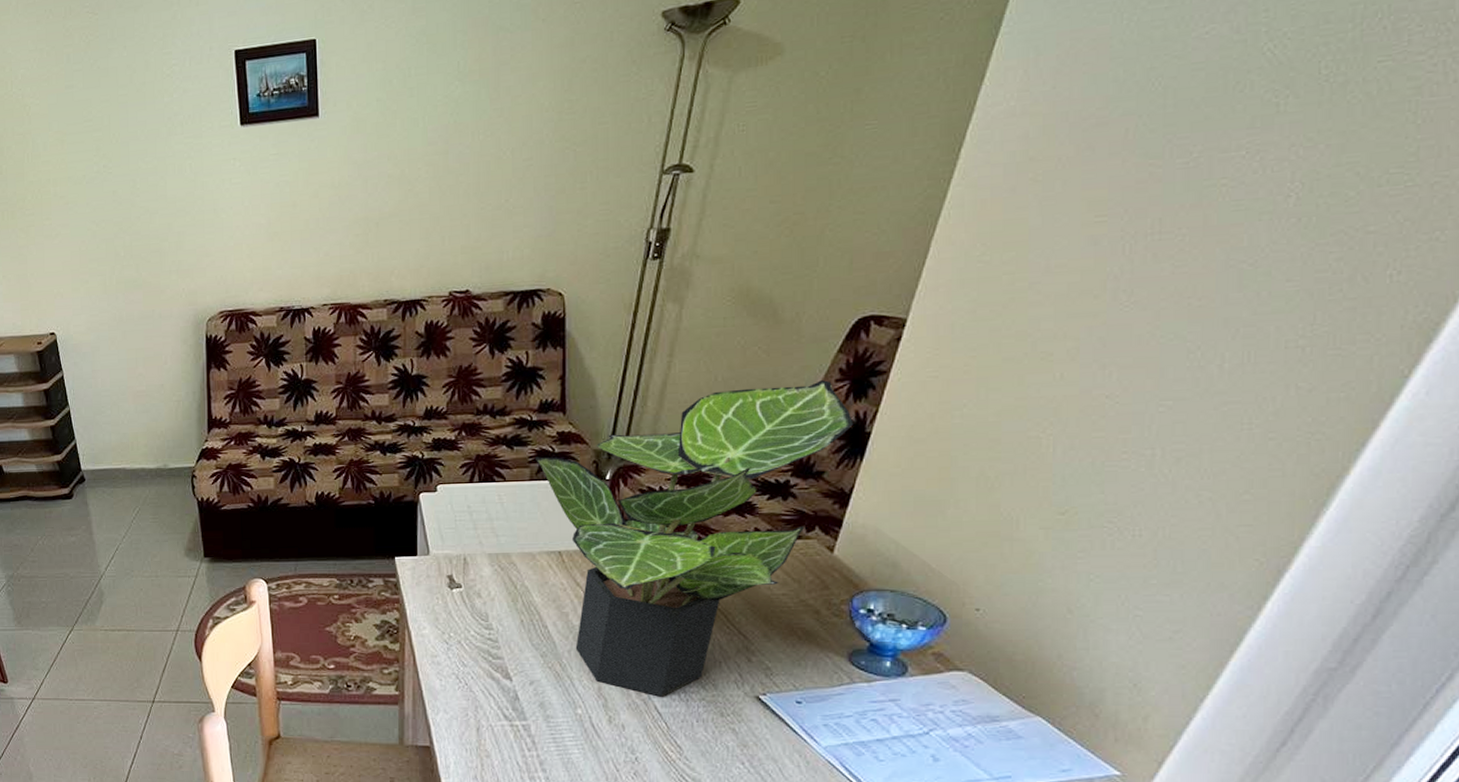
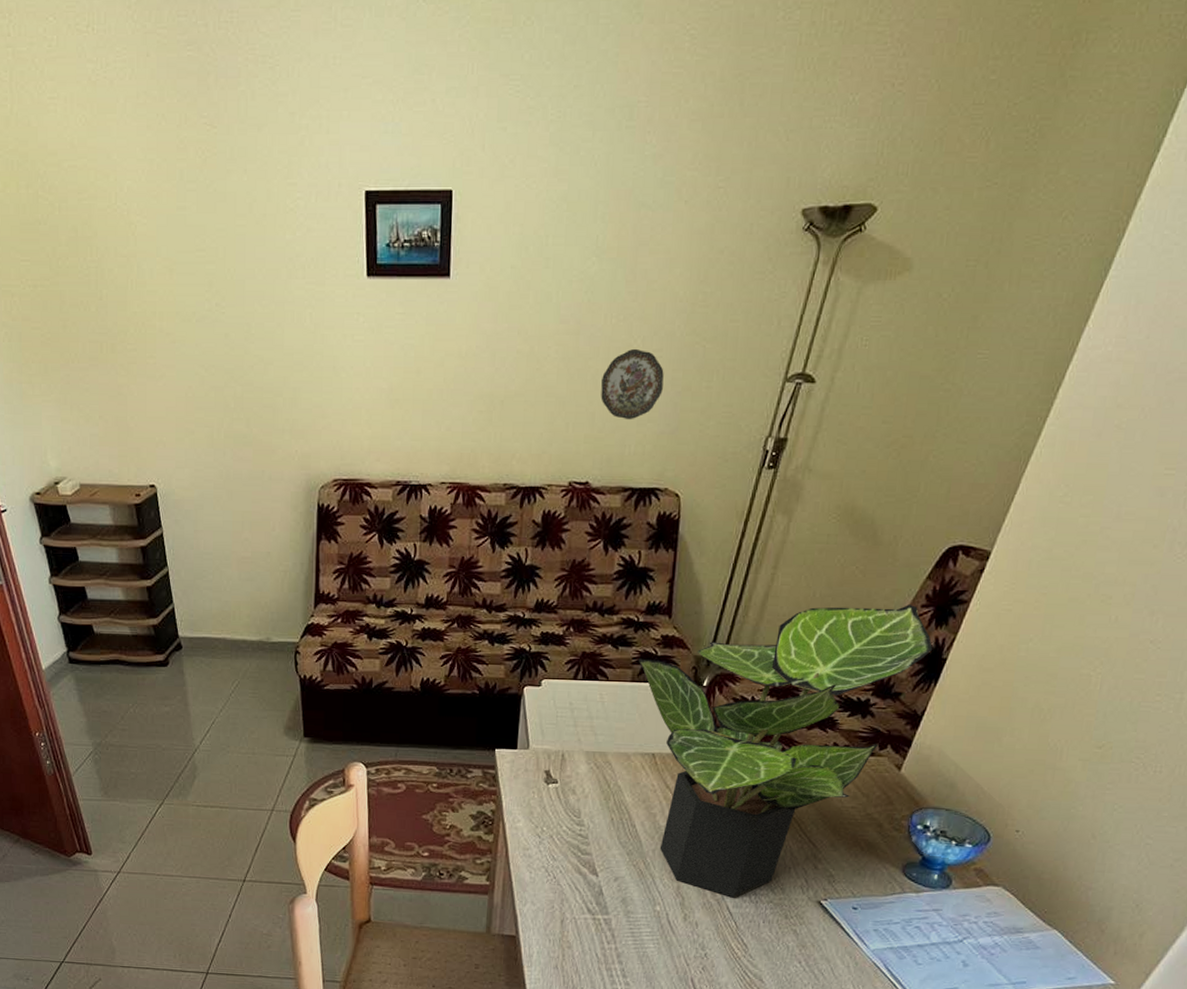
decorative plate: none [474,160,536,228] -> present [601,348,664,420]

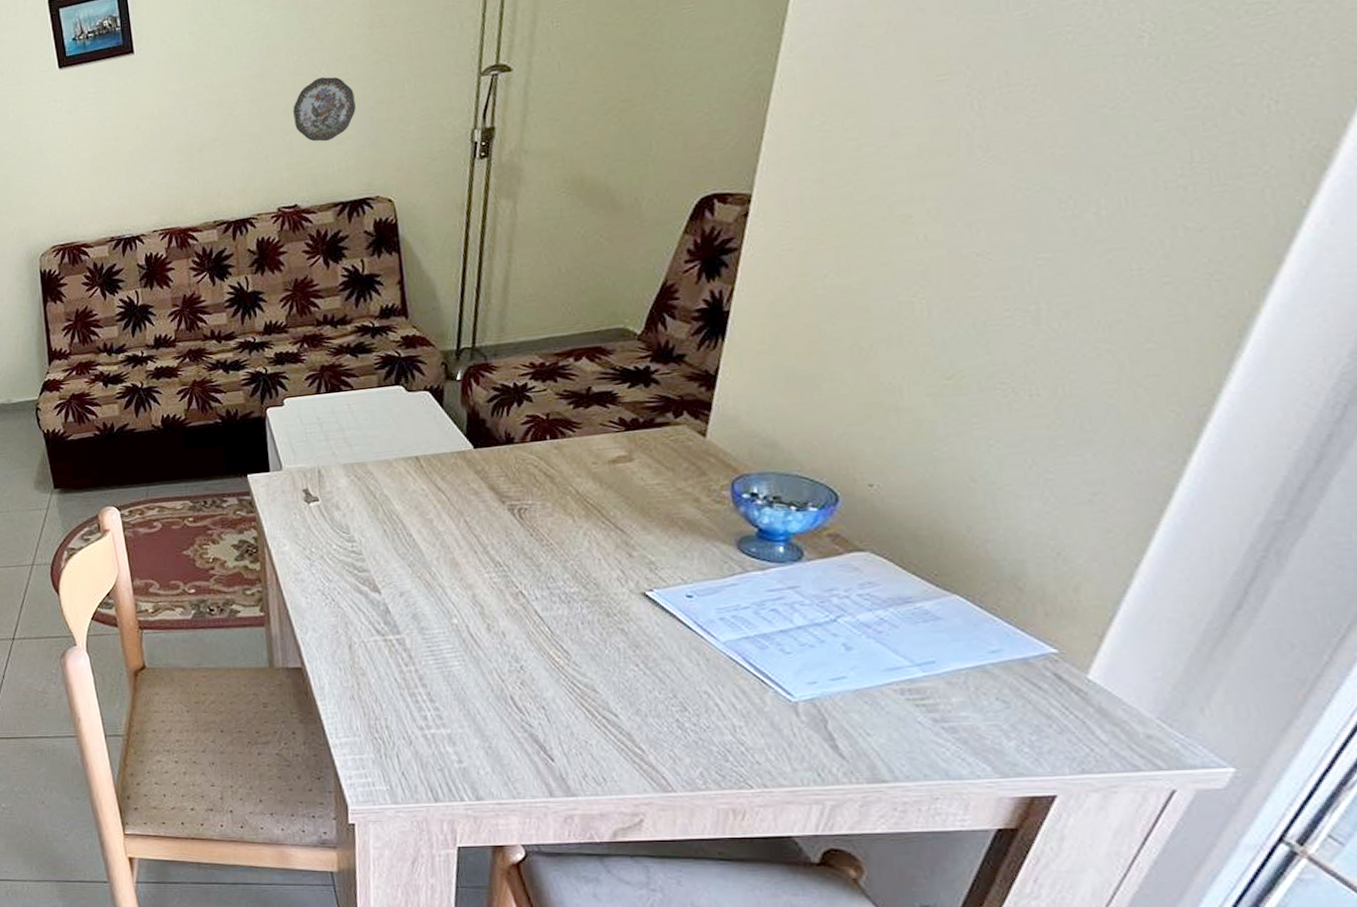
potted plant: present [639,605,933,898] -> none [382,262,711,600]

